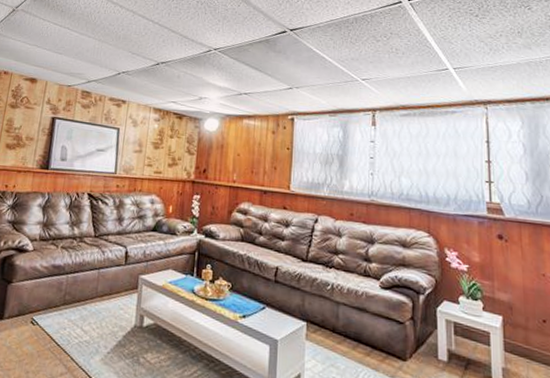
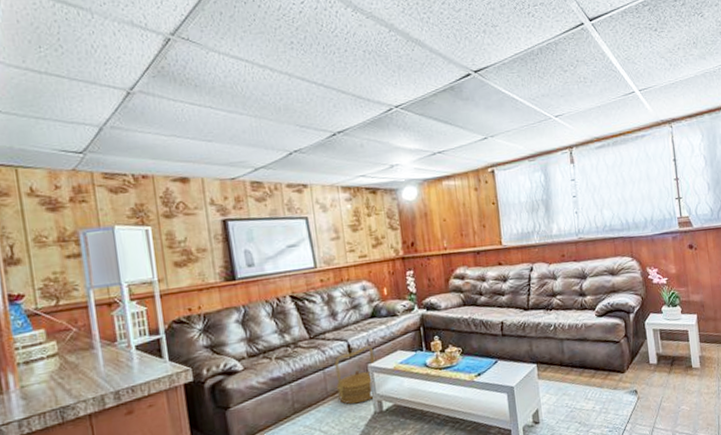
woven basket: none [105,257,148,313] -> present [334,346,375,405]

